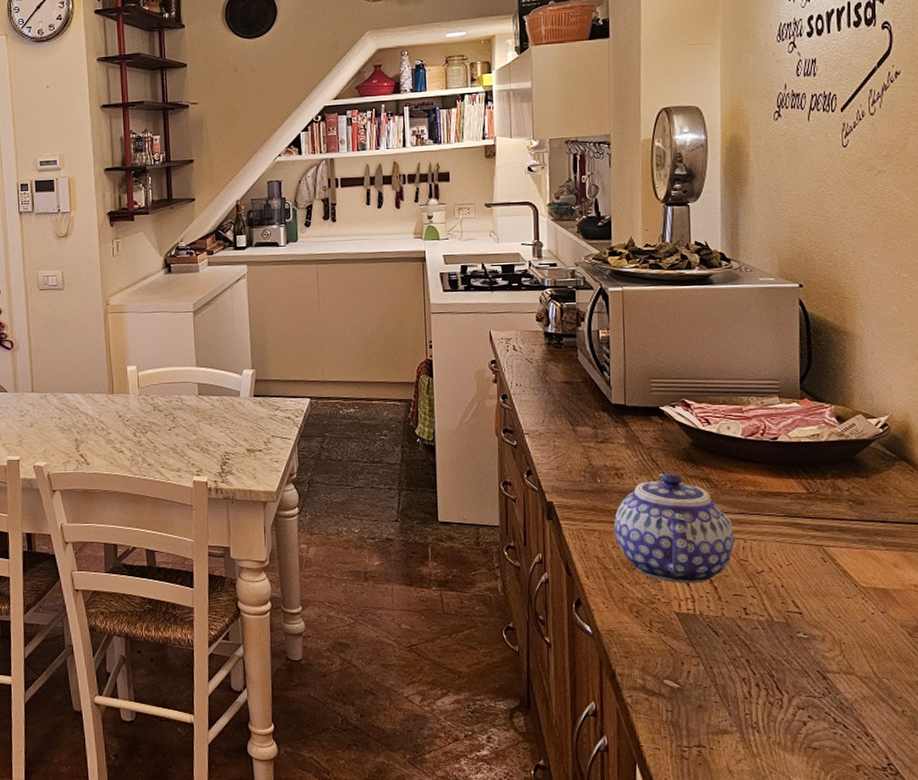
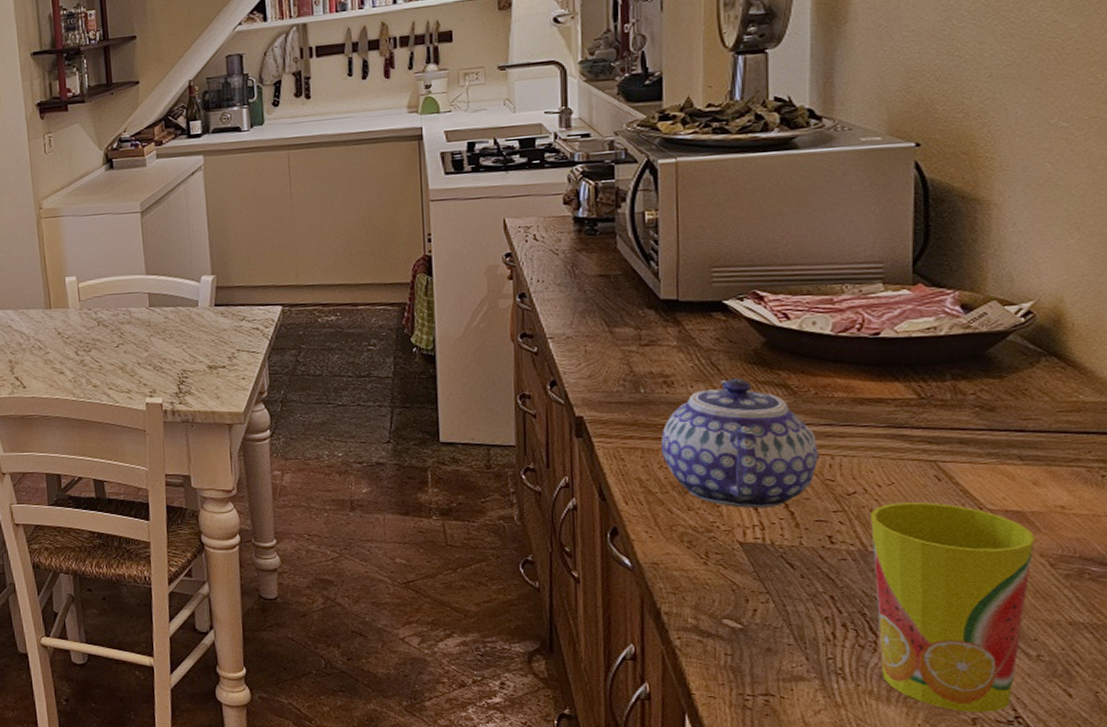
cup: none [775,580,897,761] -> present [871,502,1035,713]

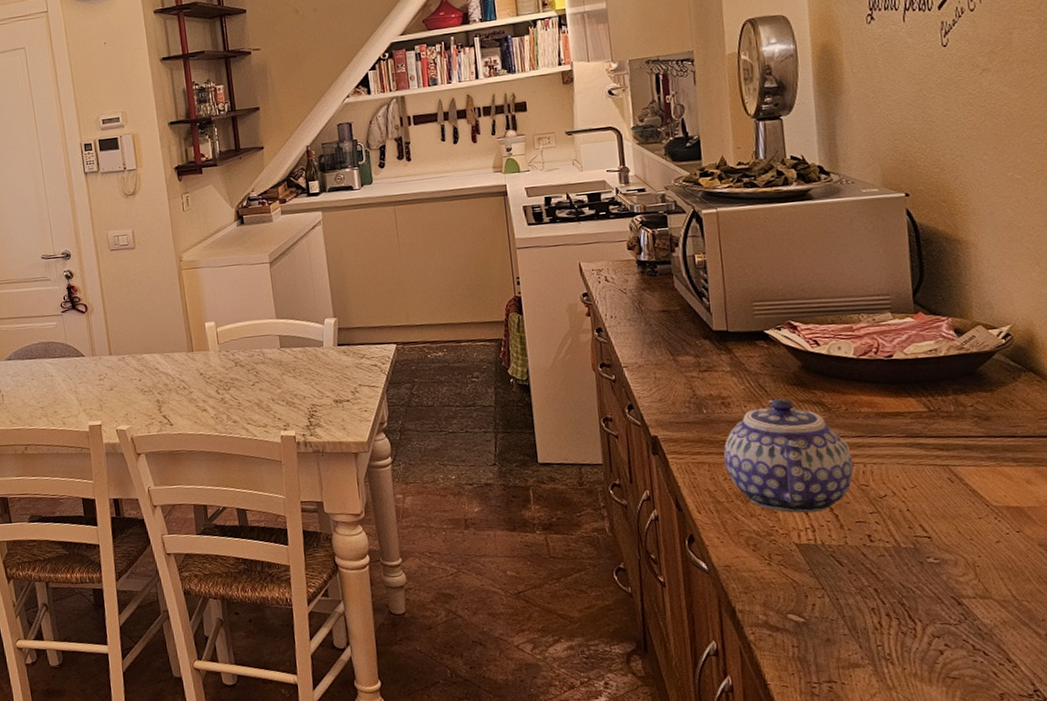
cup: present [871,502,1035,713] -> none [900,501,1034,689]

